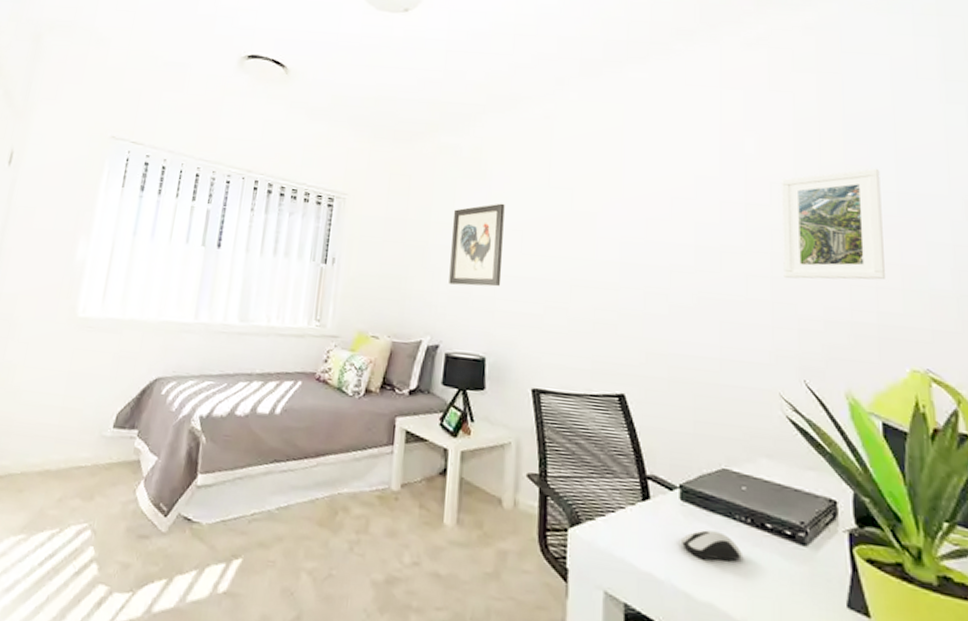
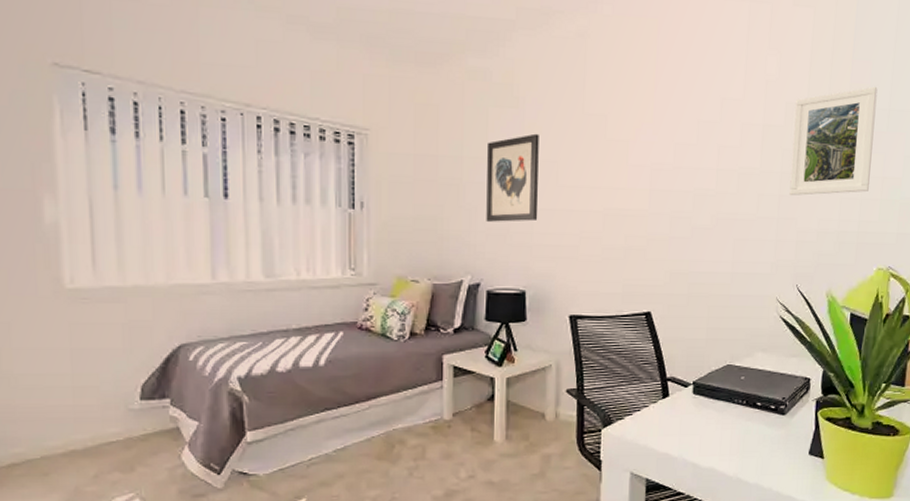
computer mouse: present [680,530,742,562] -> none [691,414,737,437]

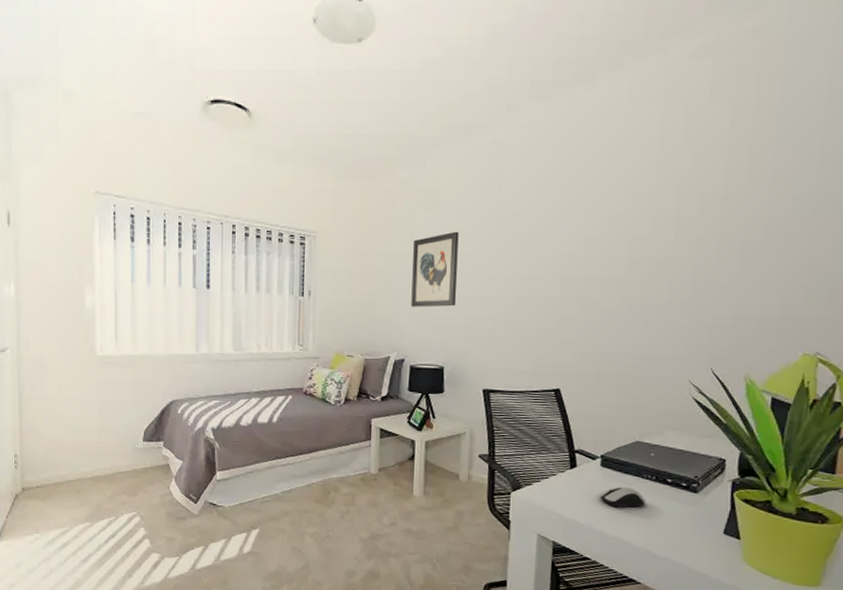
computer mouse: none [691,414,737,437] -> present [599,487,646,508]
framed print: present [789,86,878,196] -> none [704,174,804,282]

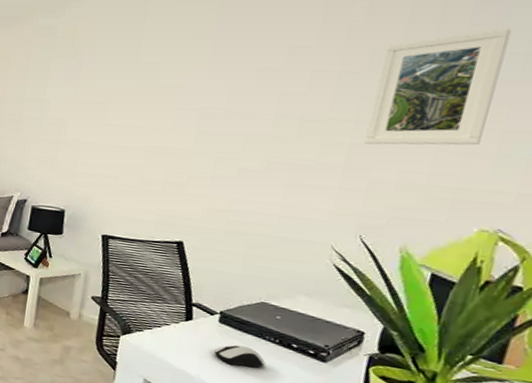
wall art: present [411,231,459,307] -> none [38,79,93,153]
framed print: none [704,174,804,282] -> present [364,28,512,146]

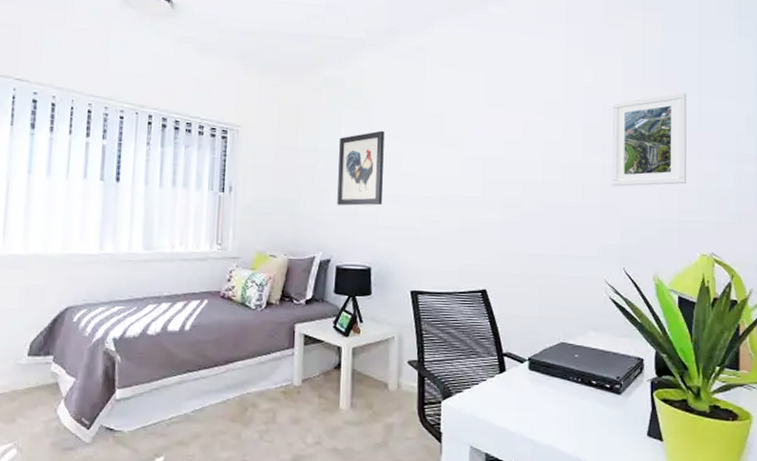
wall art: none [38,79,93,153] -> present [337,130,385,206]
computer mouse: present [213,344,266,368] -> none [528,391,574,413]

